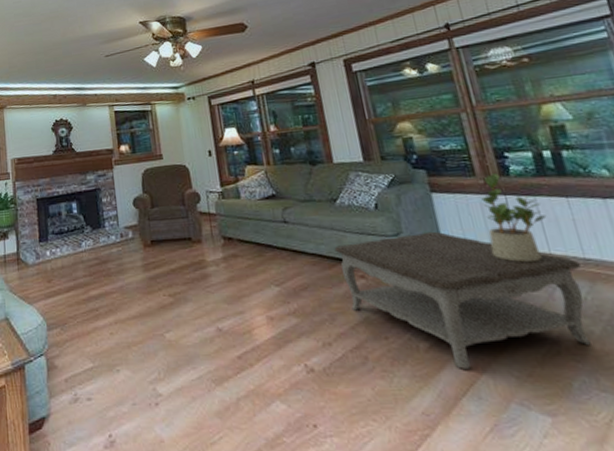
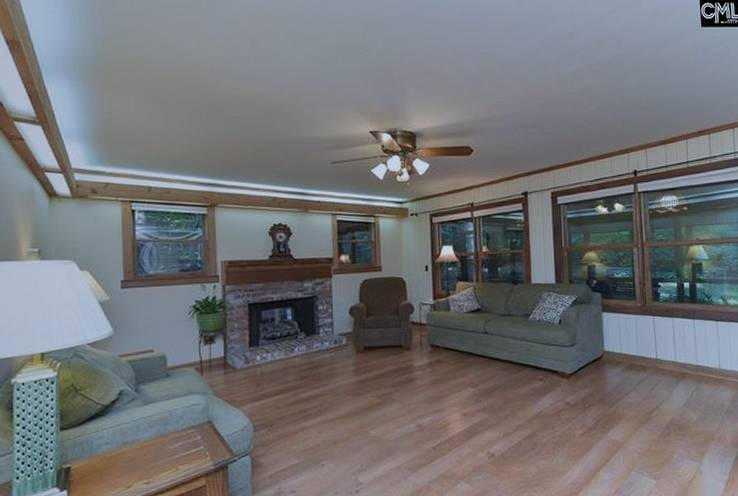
coffee table: present [334,231,591,369] -> none [523,343,693,449]
potted plant: present [481,173,547,262] -> none [637,299,678,368]

